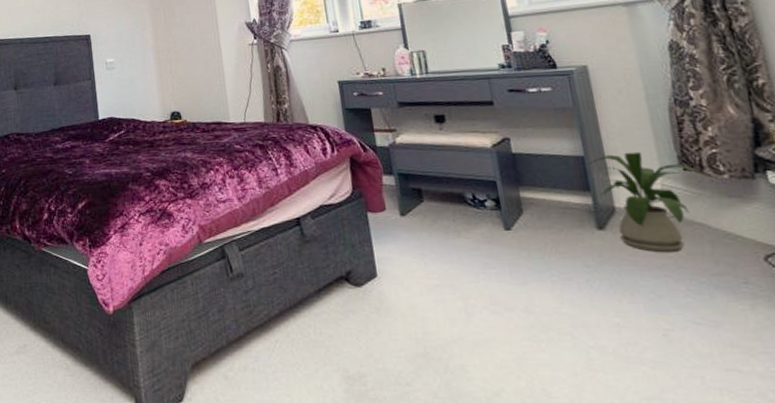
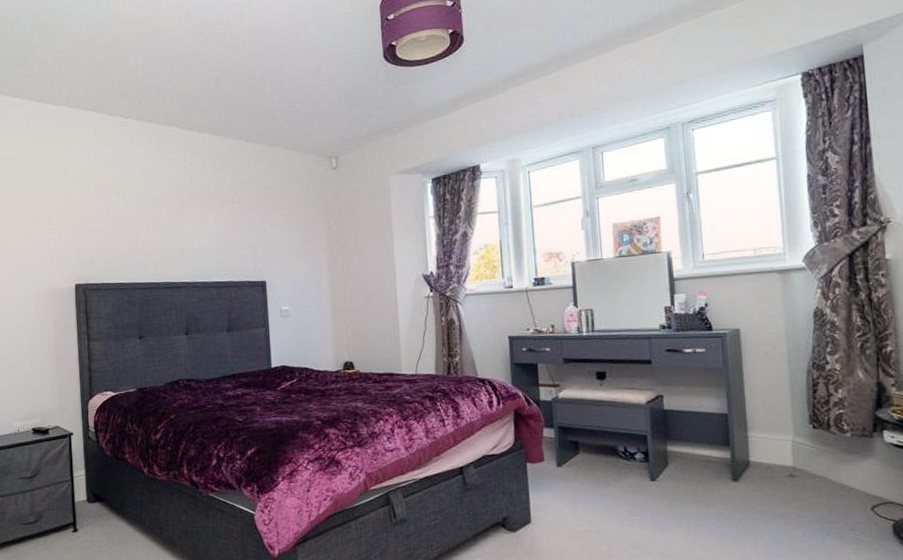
house plant: present [587,151,703,253] -> none [730,410,829,503]

